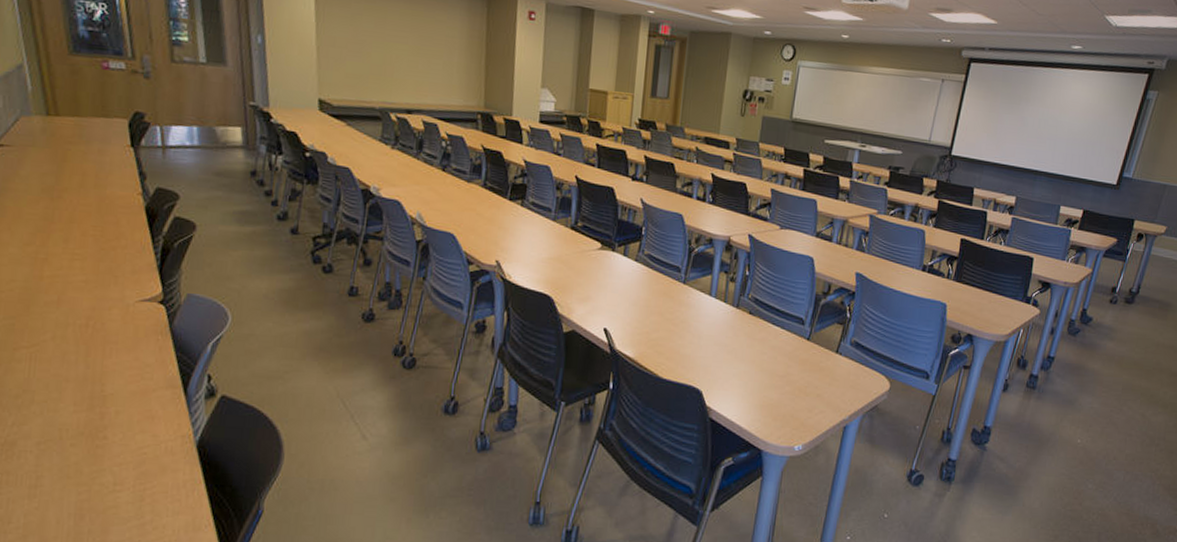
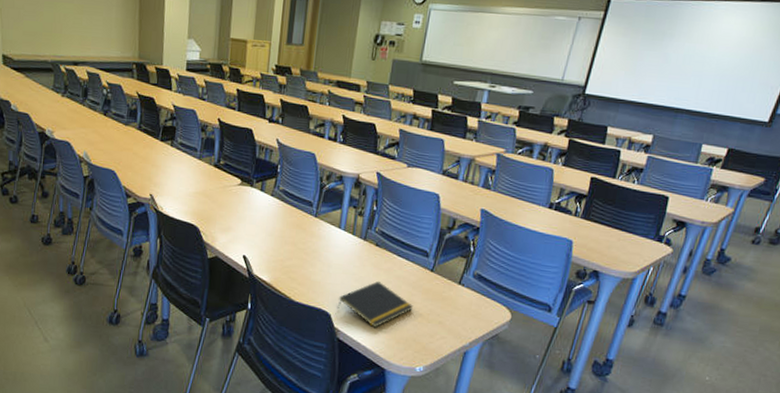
notepad: none [709,352,790,405] -> present [337,280,414,328]

